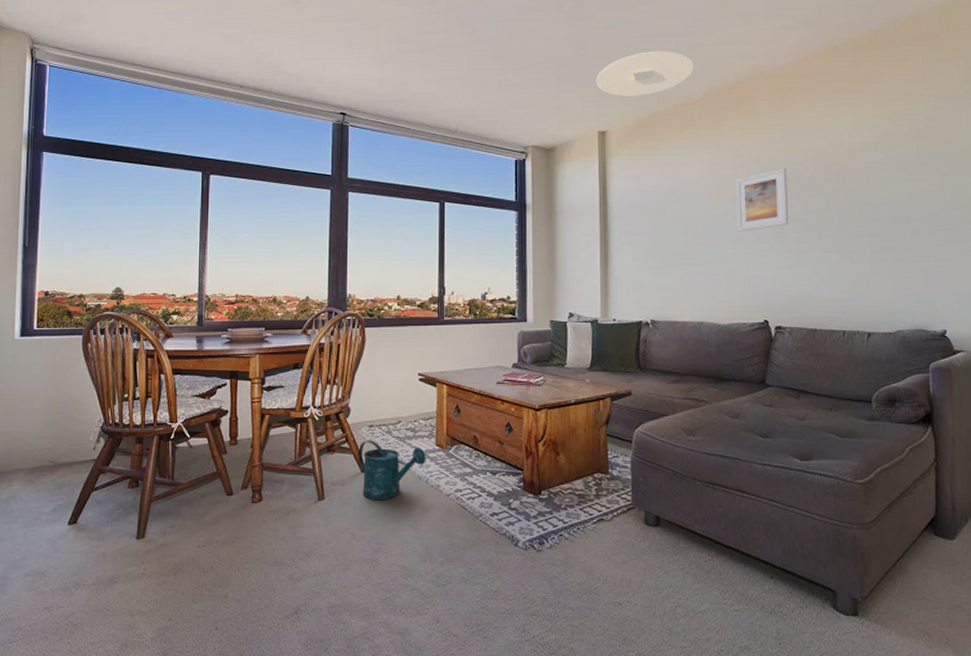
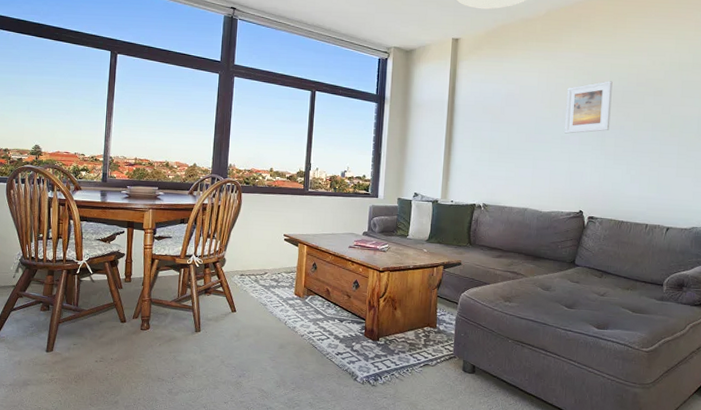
watering can: present [358,440,426,500] -> none [230,286,286,336]

